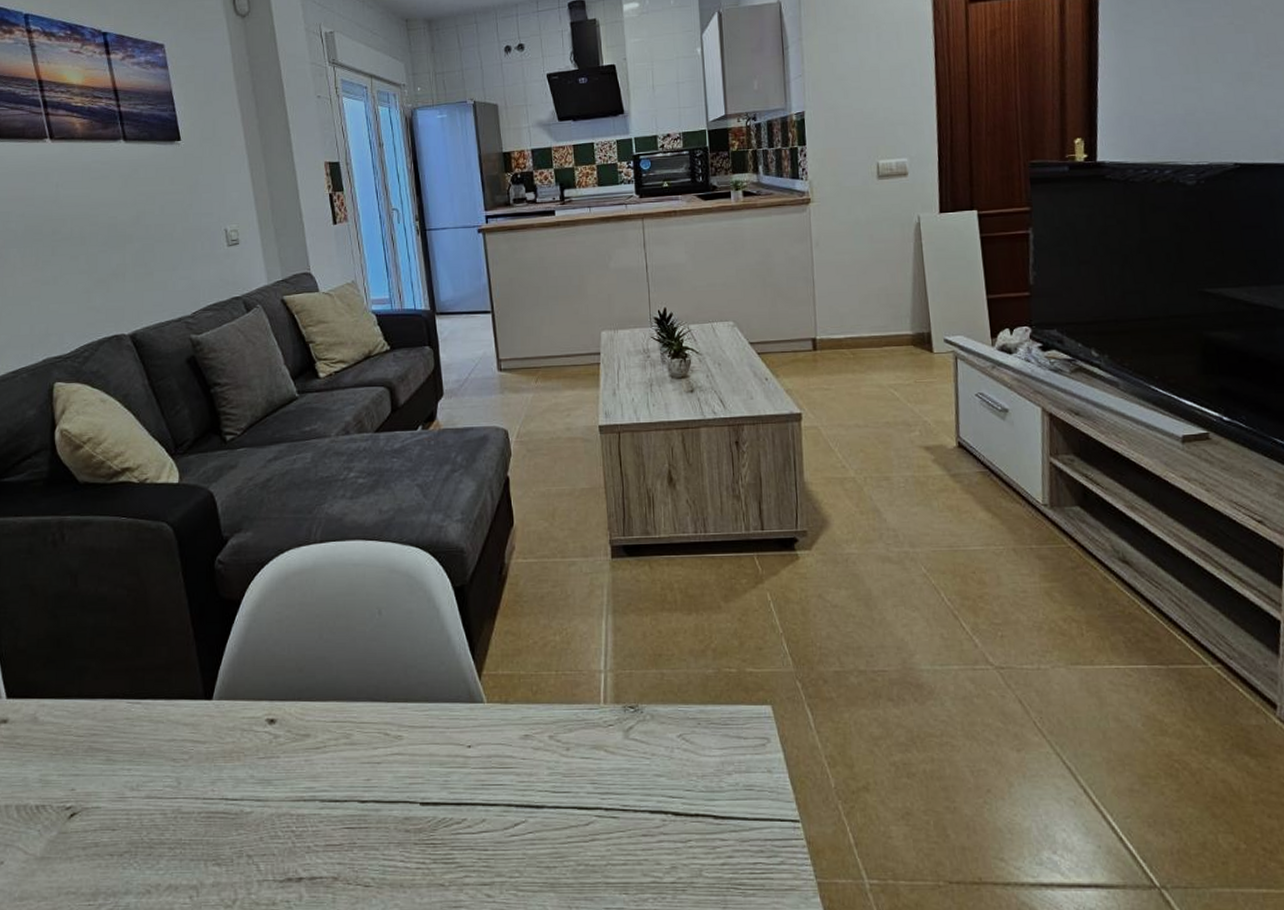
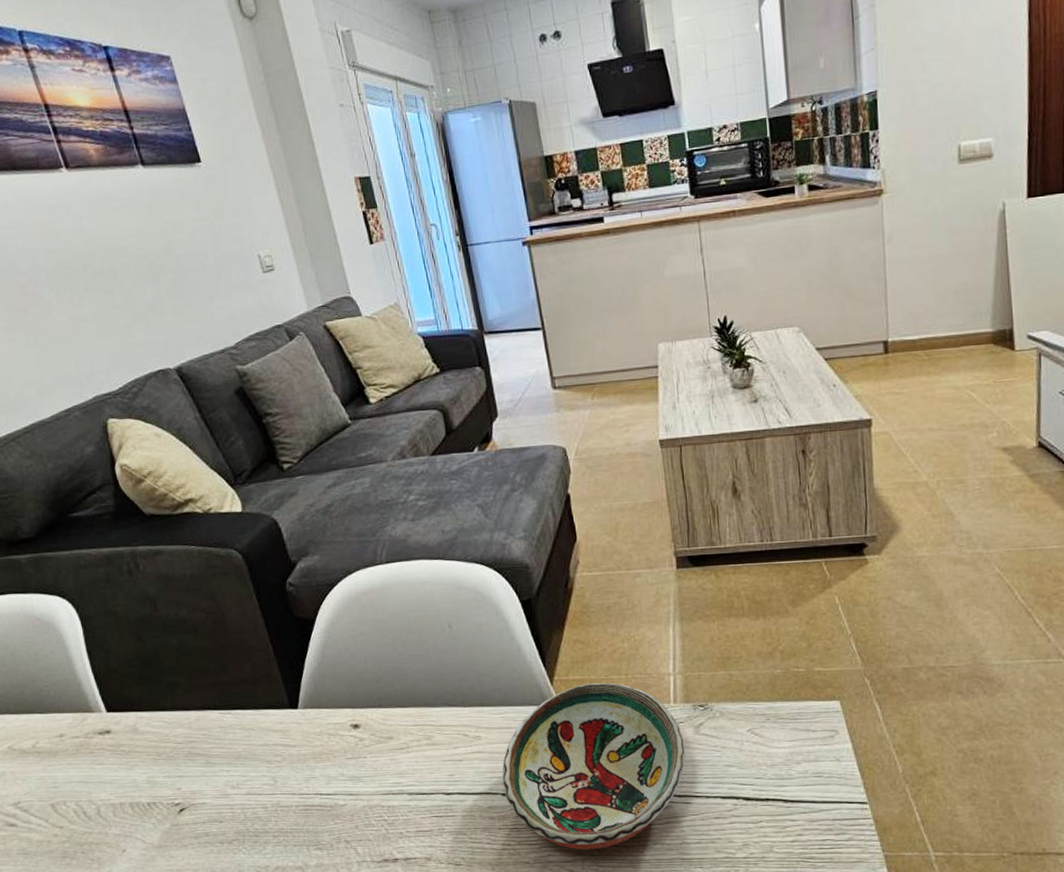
decorative bowl: none [422,679,615,871] -> present [502,683,687,850]

